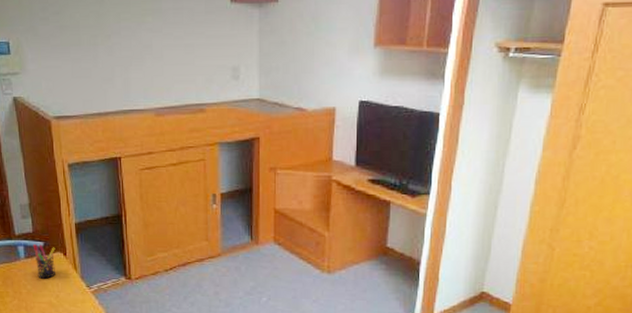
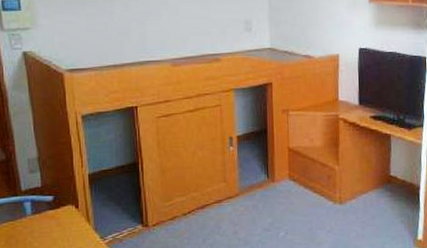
pen holder: present [32,244,55,279] -> none [41,198,67,235]

